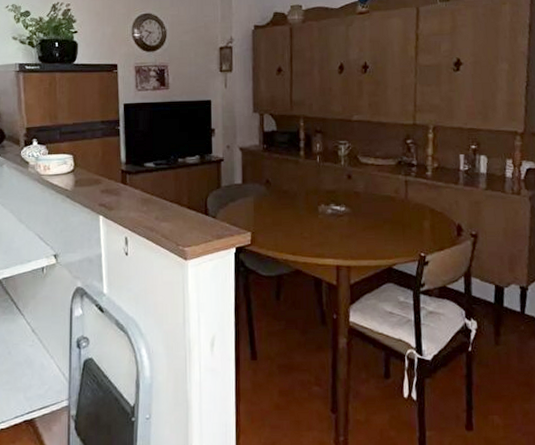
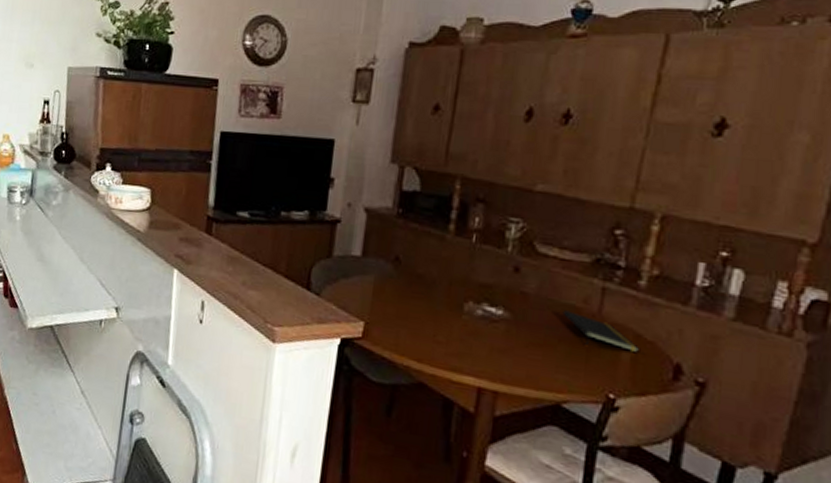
notepad: none [383,200,434,222] -> present [562,310,639,352]

